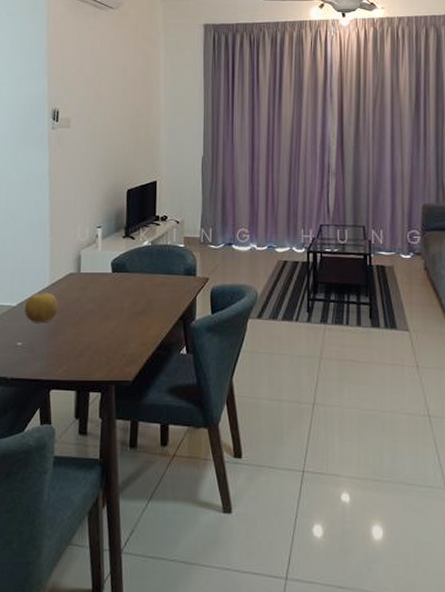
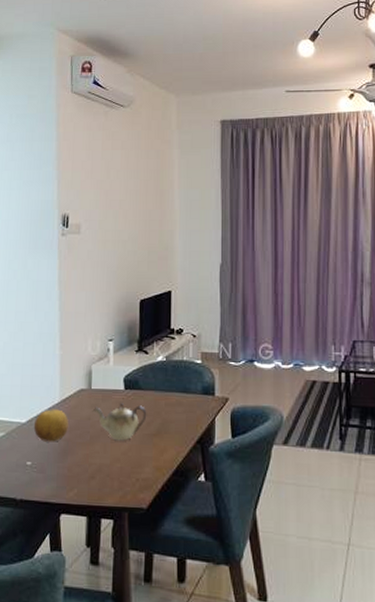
teapot: none [81,284,133,320] -> present [92,402,147,441]

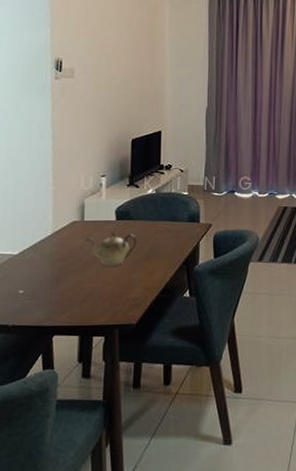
fruit: present [33,409,68,442] -> none [26,241,61,271]

